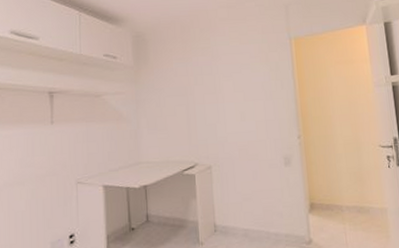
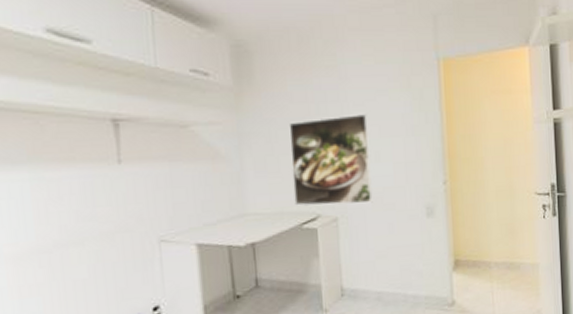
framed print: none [174,83,240,156] -> present [288,114,373,206]

